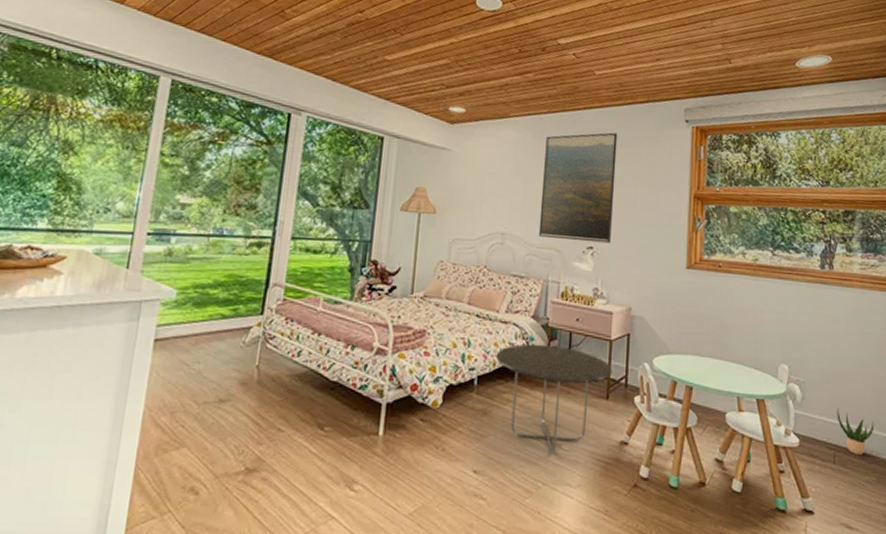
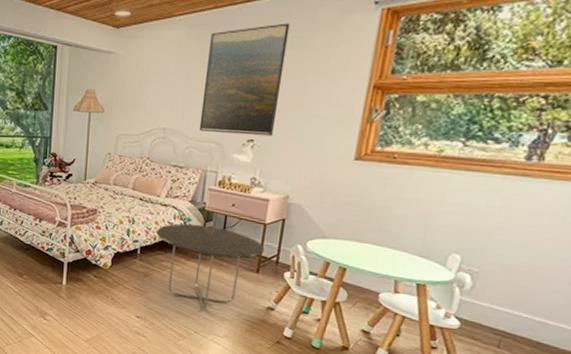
potted plant: present [837,408,875,455] -> none [511,298,560,343]

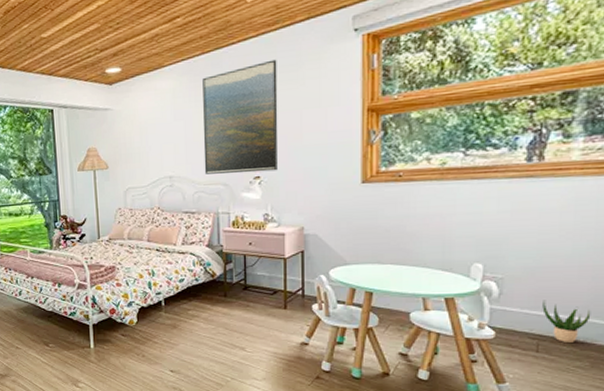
side table: present [156,223,265,311] -> none [178,268,288,355]
potted plant: none [511,298,560,343] -> present [542,300,591,342]

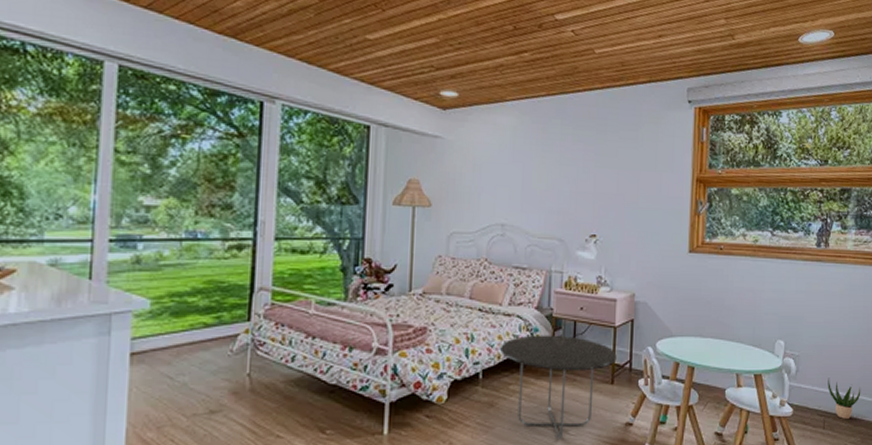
side table: none [178,268,288,355] -> present [500,335,617,439]
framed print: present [202,59,278,175] -> none [540,115,619,231]

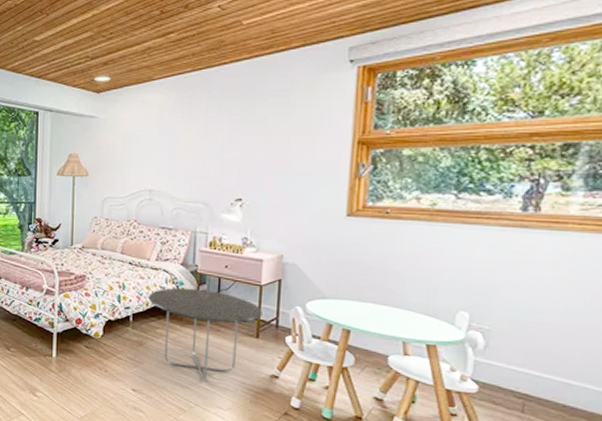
potted plant: present [827,377,861,419] -> none [530,357,583,406]

